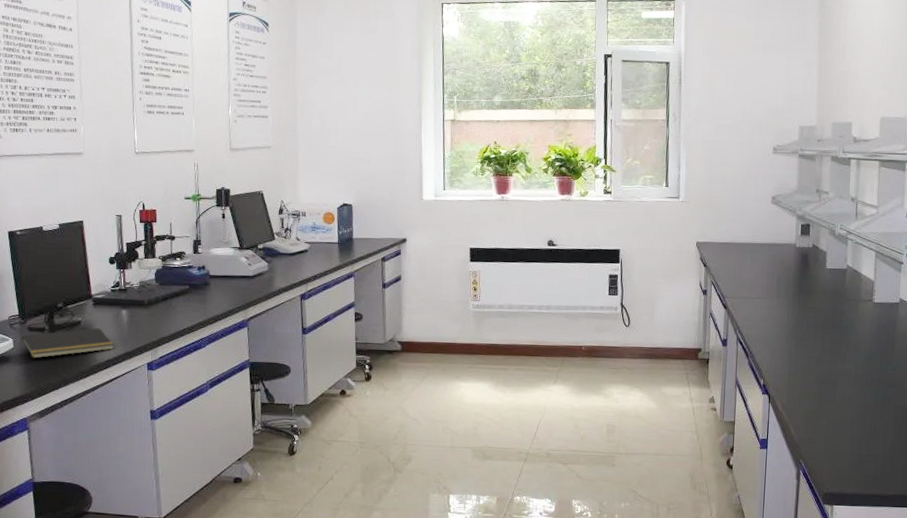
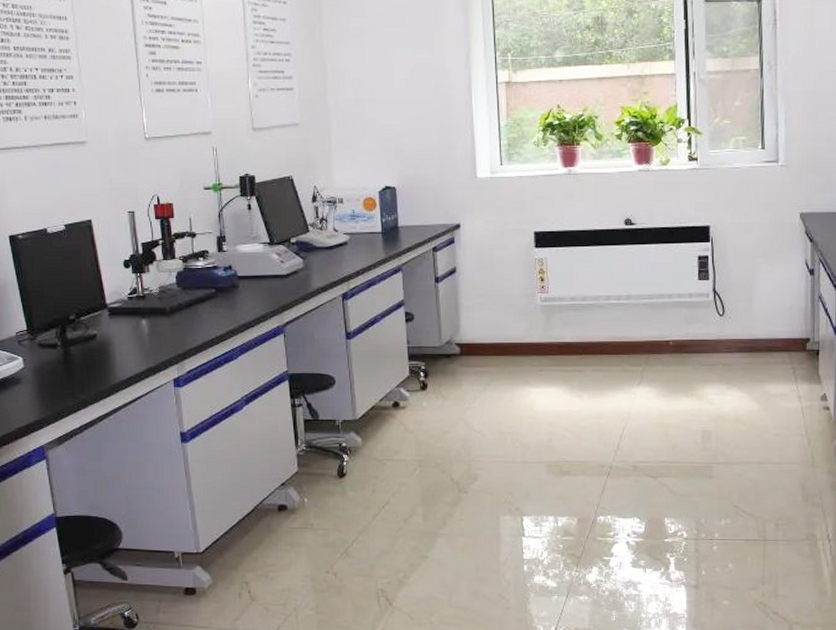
notepad: present [20,327,114,359] -> none [31,341,135,379]

